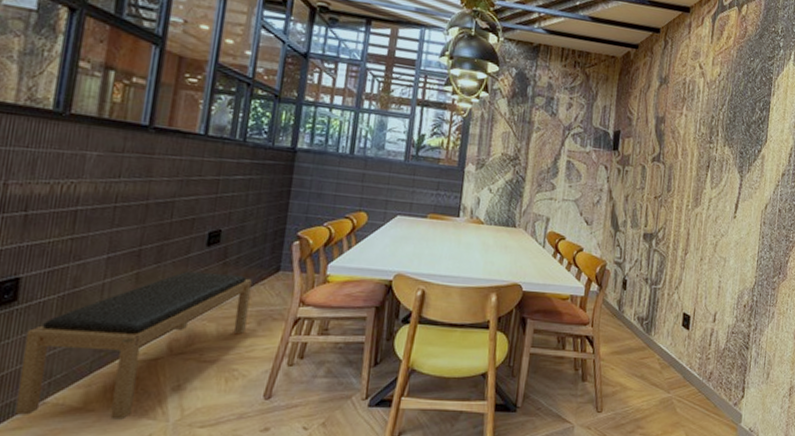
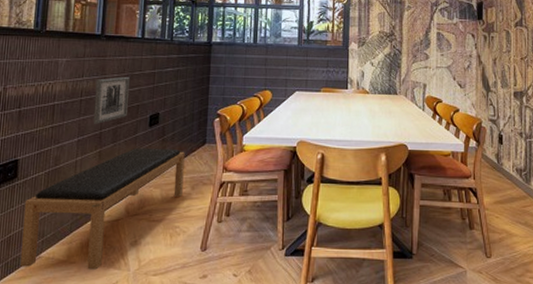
wall art: none [130,181,185,239] -> present [93,76,130,124]

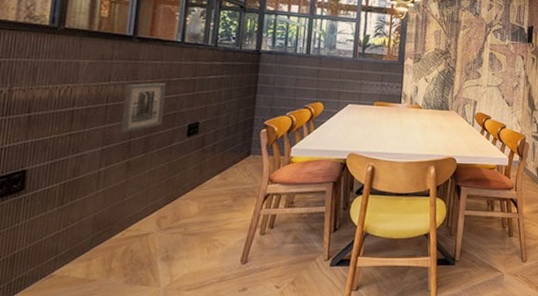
bench: present [20,147,185,270] -> none [27,158,227,287]

